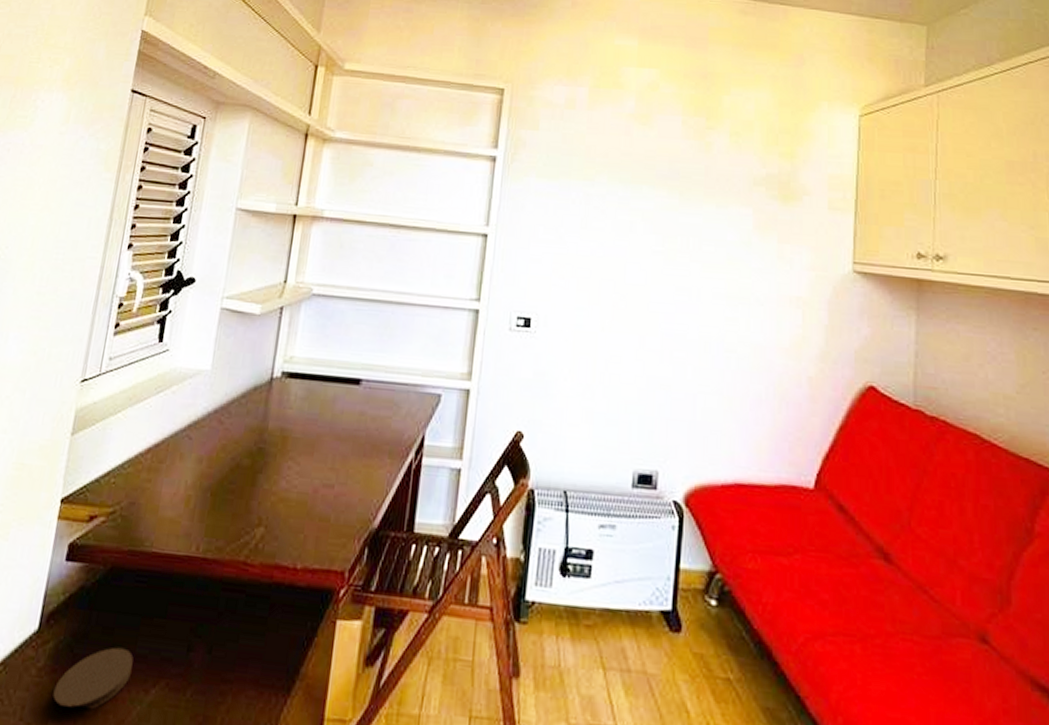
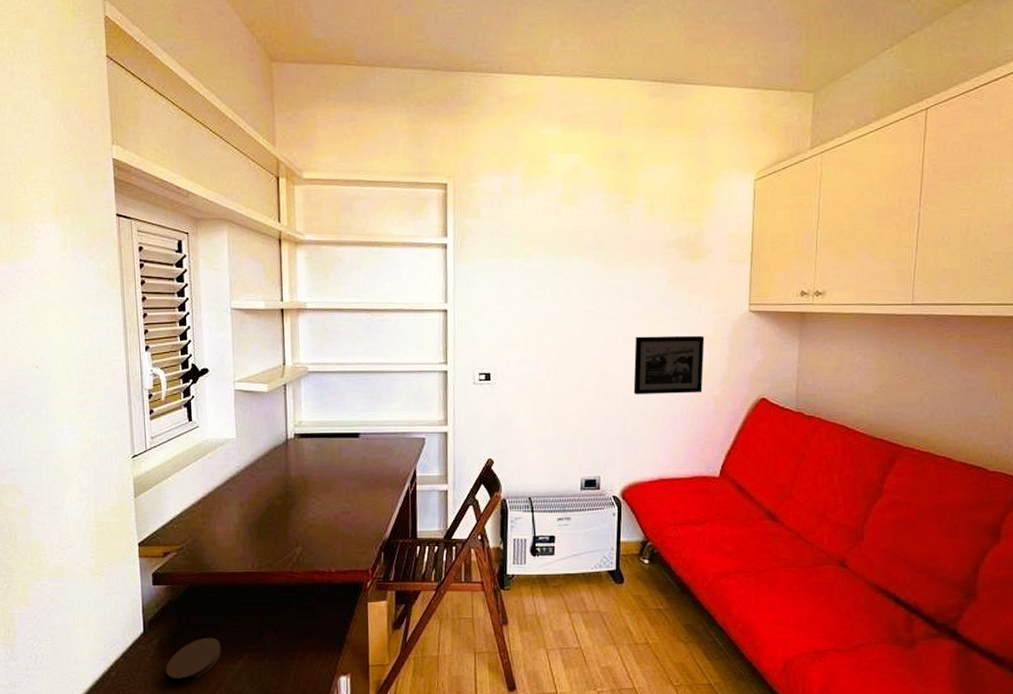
picture frame: none [706,289,797,371] -> present [633,335,705,394]

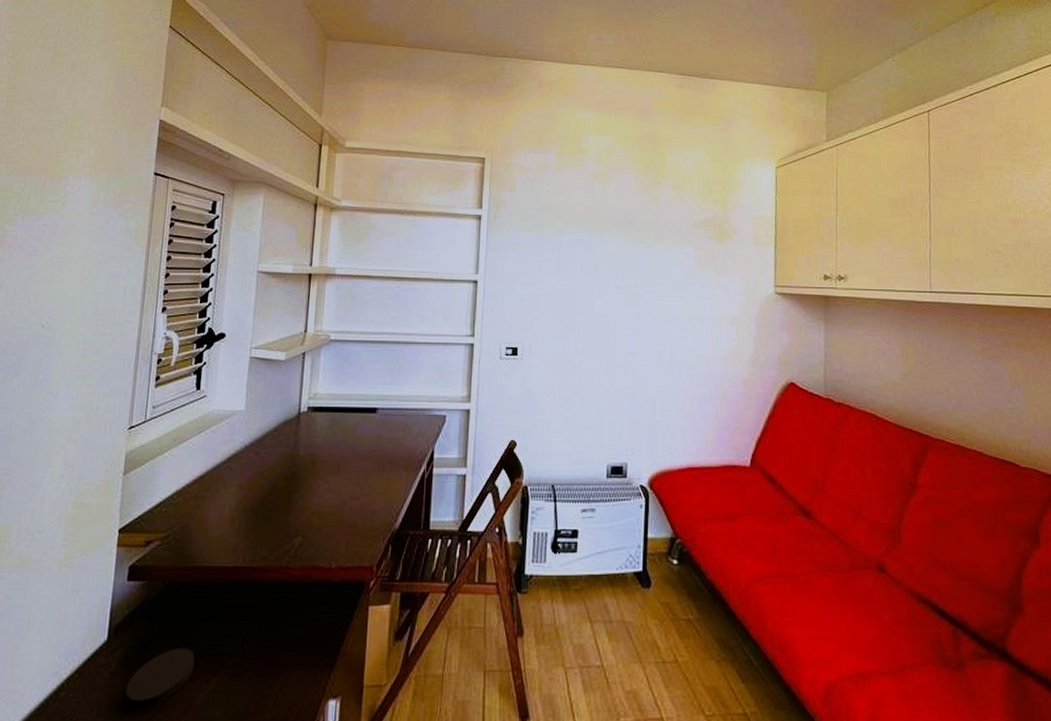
picture frame: present [633,335,705,394] -> none [662,314,733,376]

